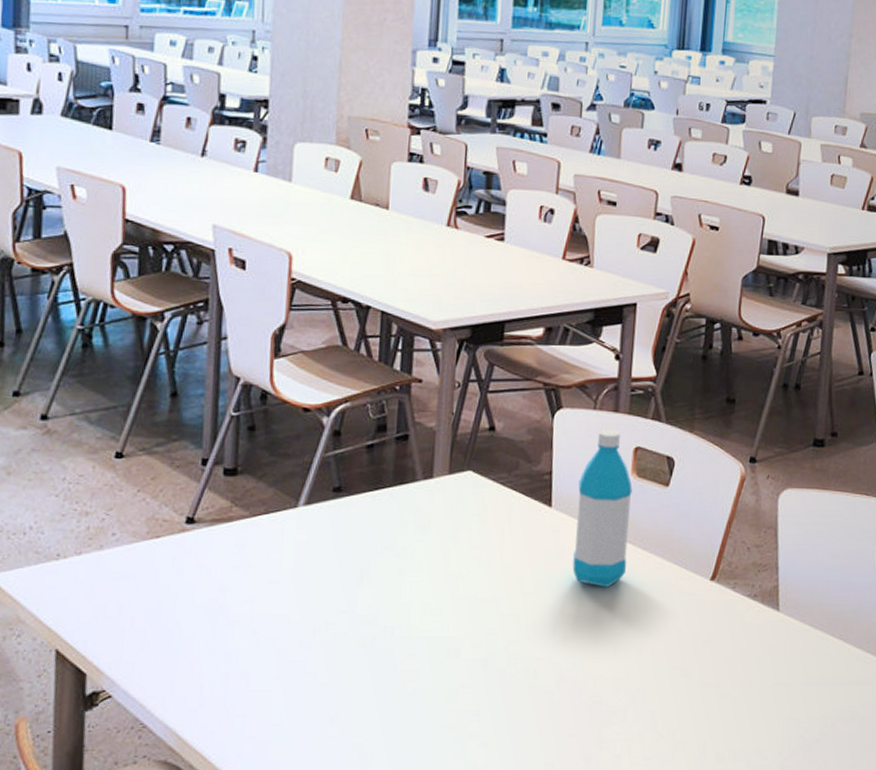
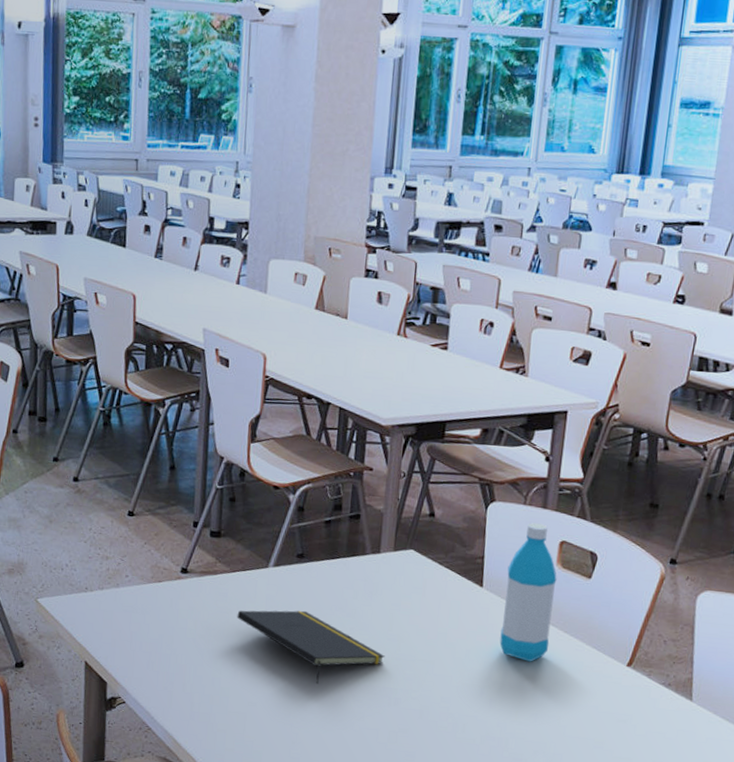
notepad: none [258,555,442,643] -> present [237,610,385,684]

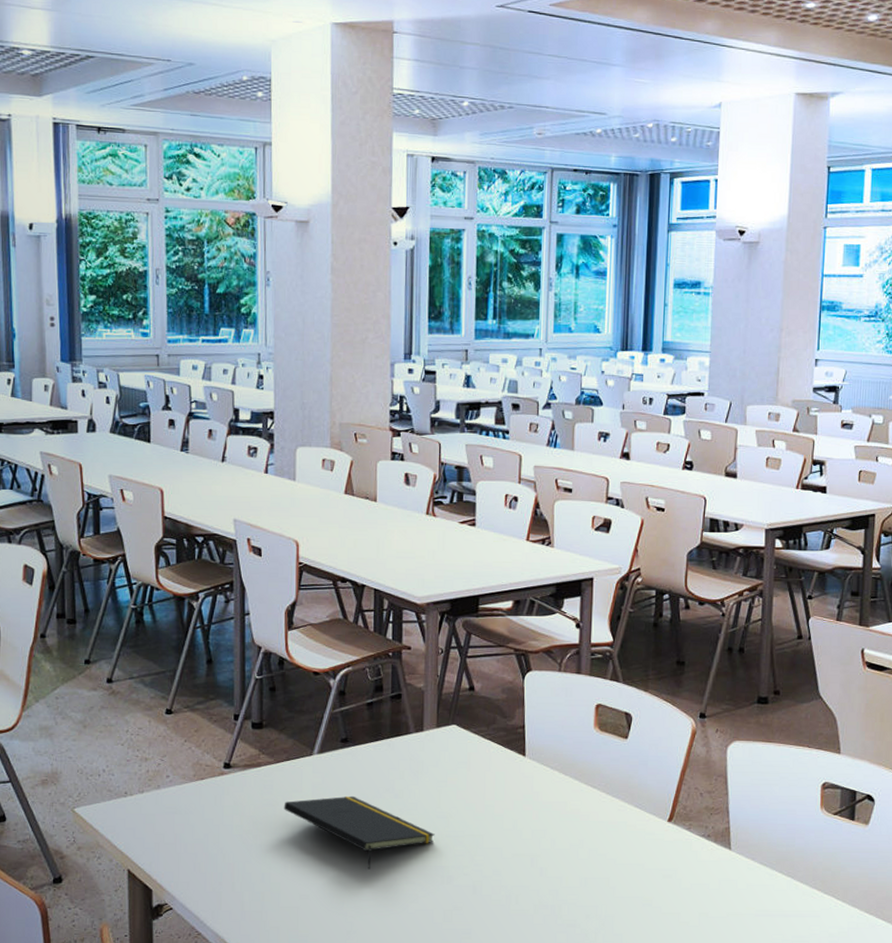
water bottle: present [499,523,557,662] -> none [546,689,596,826]

